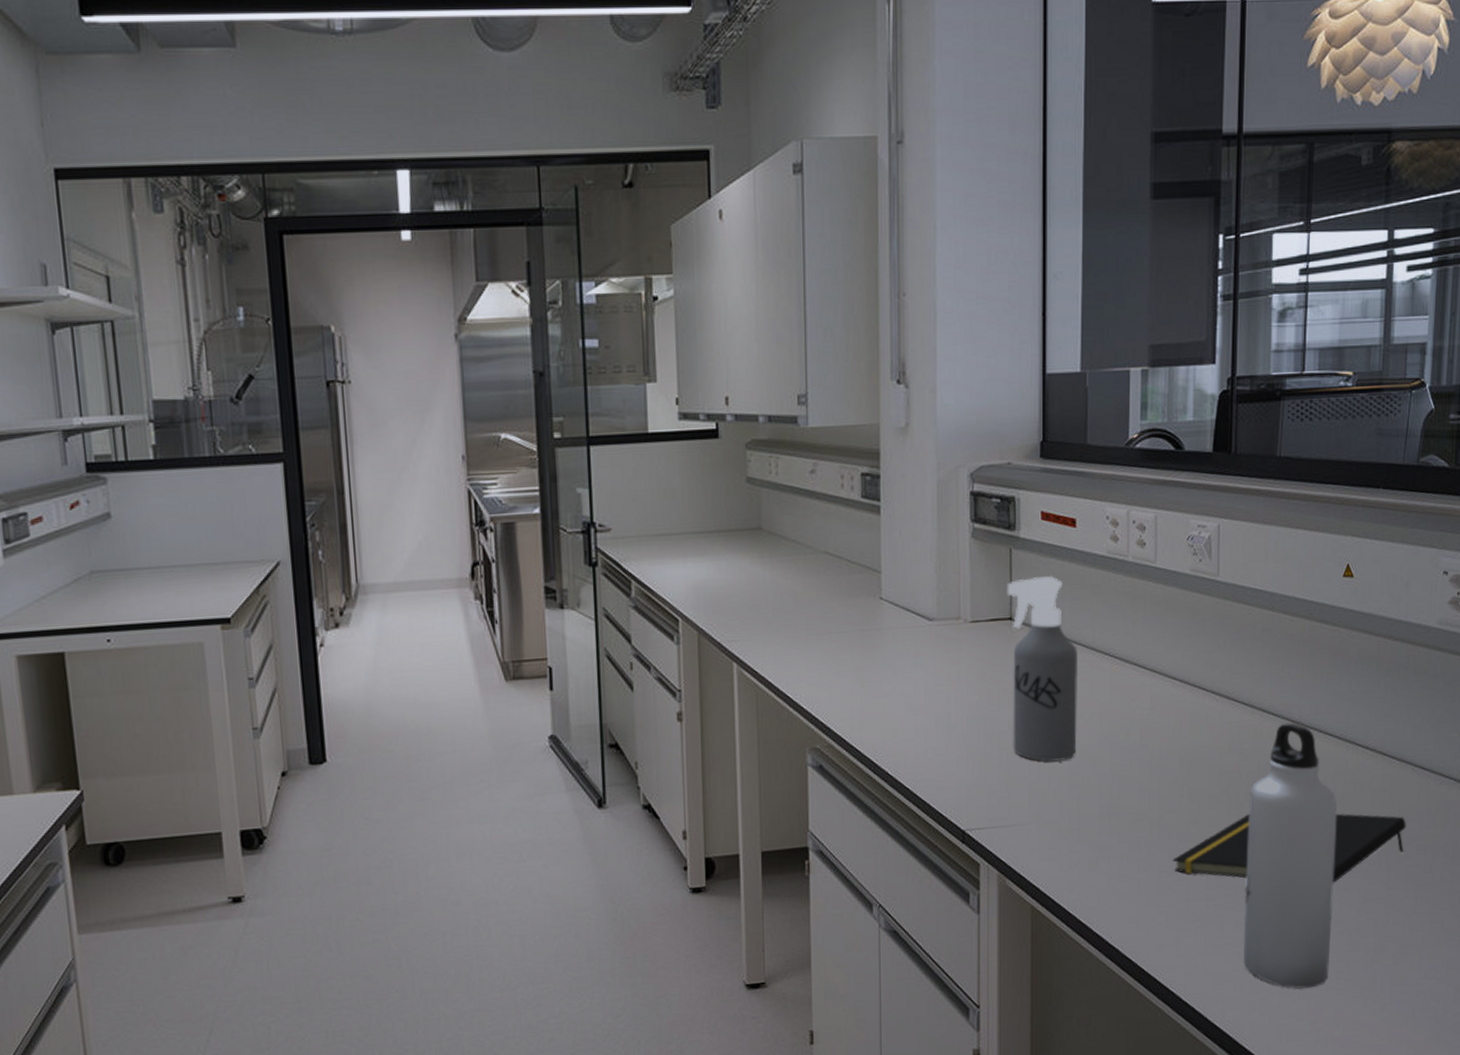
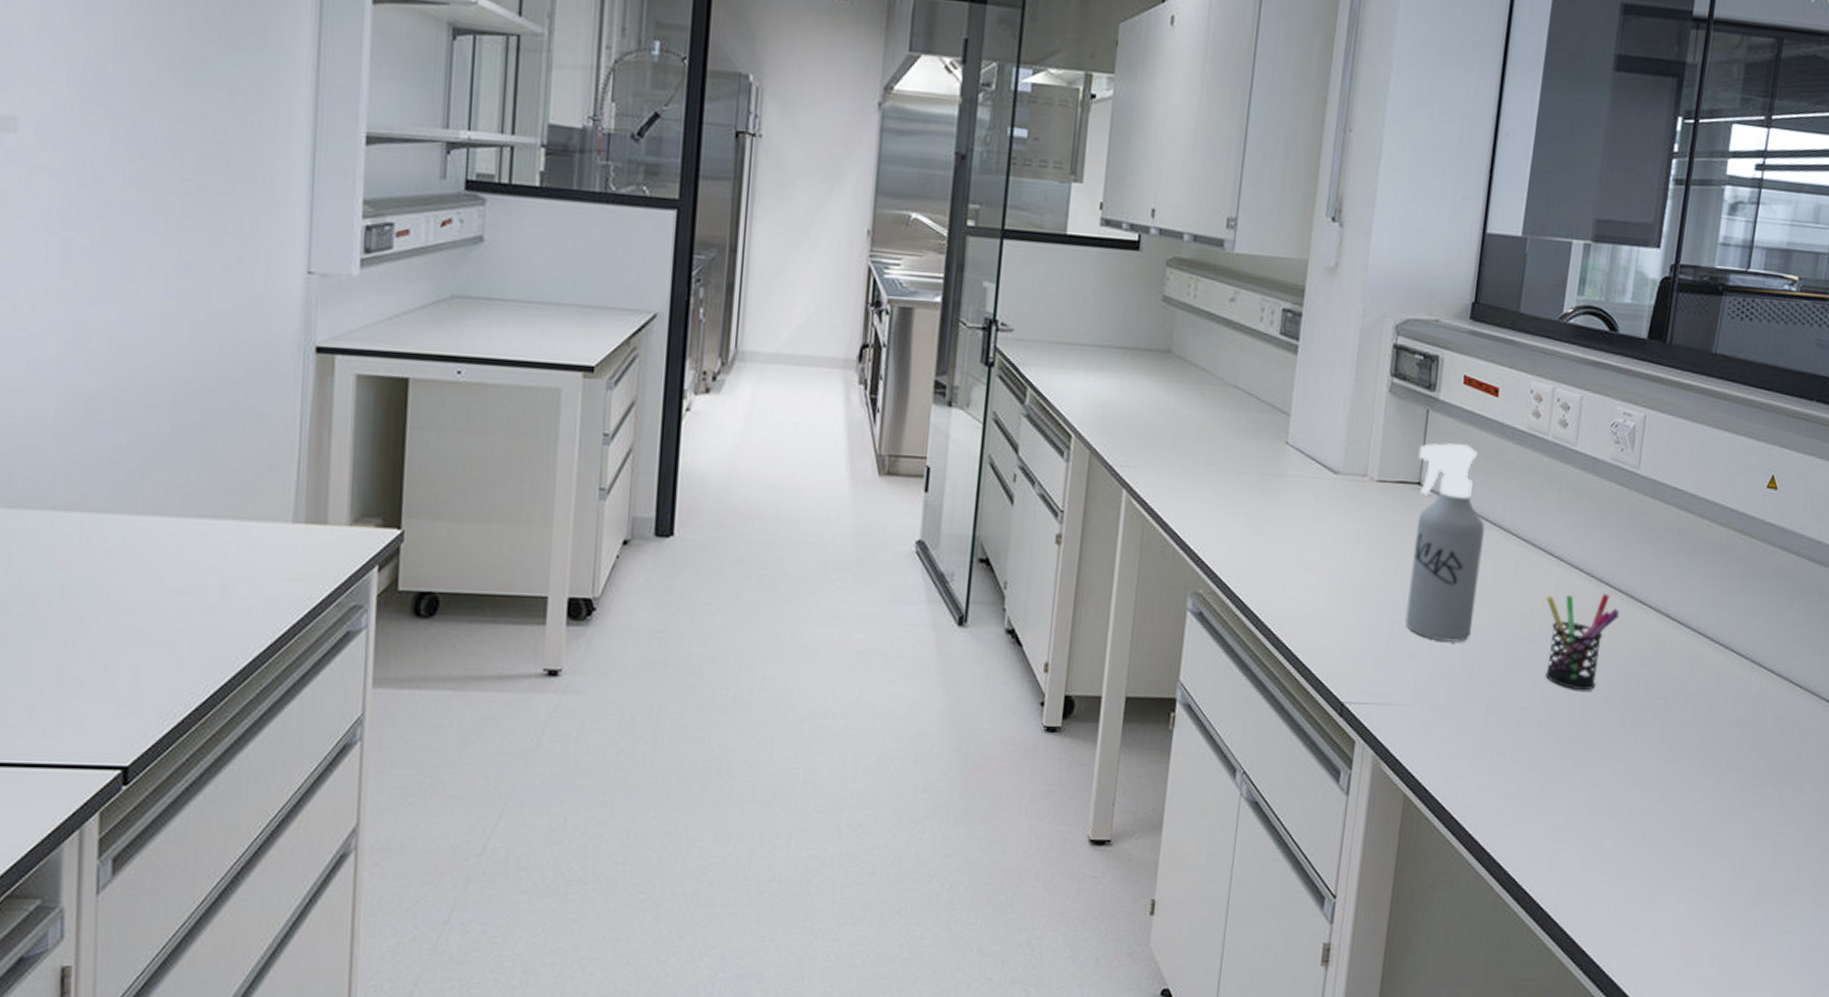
pen holder: none [1143,697,1215,790] -> present [1545,593,1620,691]
notepad: present [1172,813,1406,883] -> none [1557,726,1805,812]
water bottle: present [1243,723,1338,989] -> none [1620,634,1736,923]

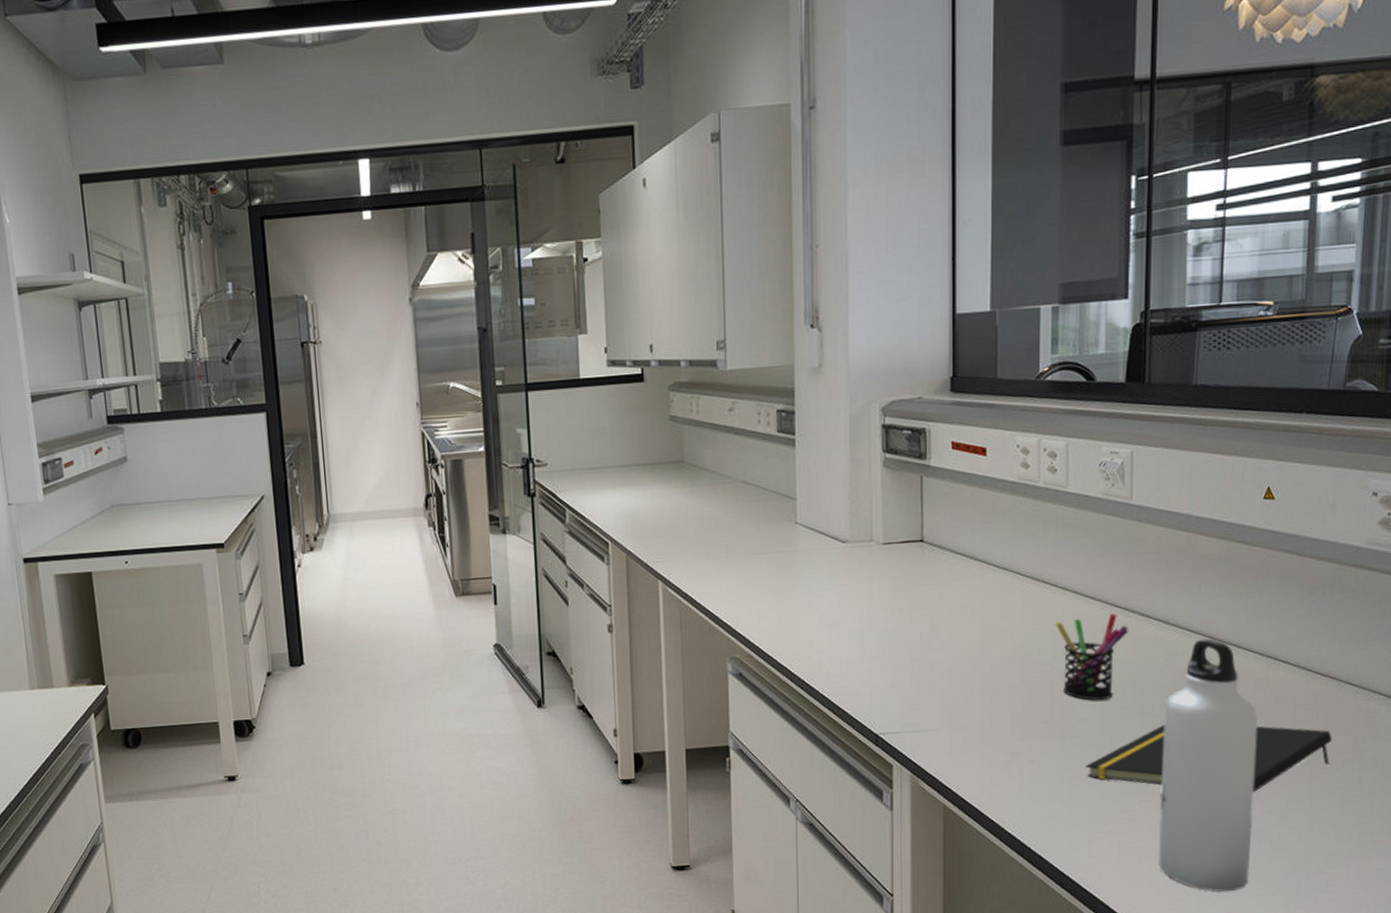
spray bottle: present [1405,443,1485,642] -> none [918,501,990,673]
notepad: none [1557,726,1805,812] -> present [1085,725,1332,792]
water bottle: none [1620,634,1736,923] -> present [1158,638,1258,892]

